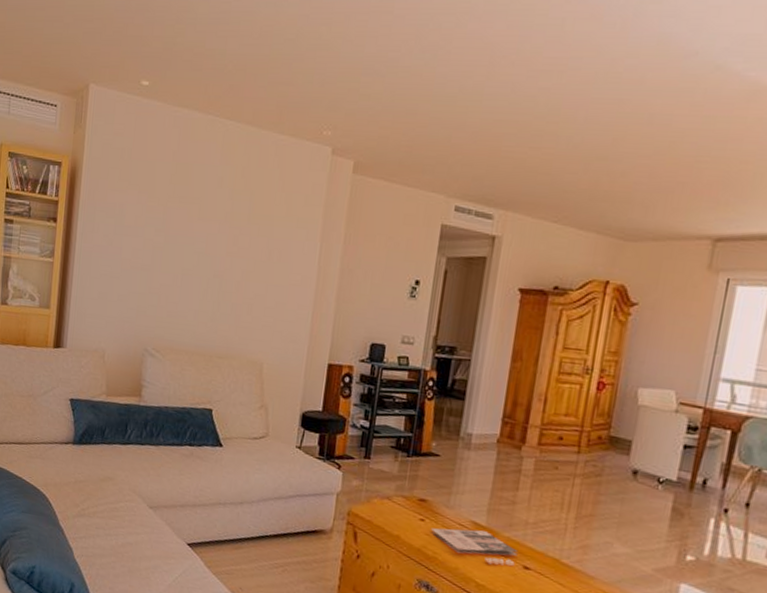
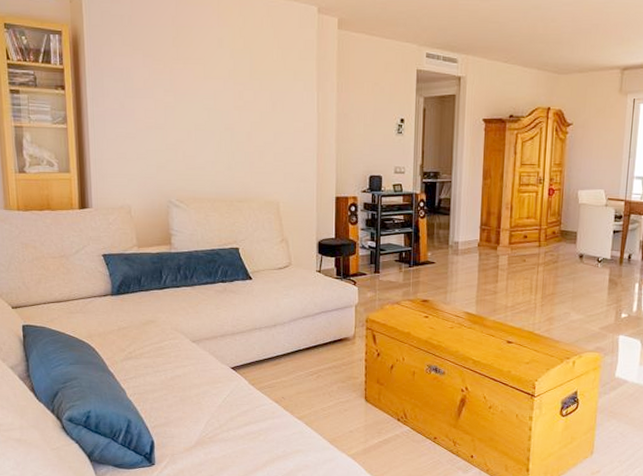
magazine: present [431,528,517,567] -> none [434,318,501,344]

